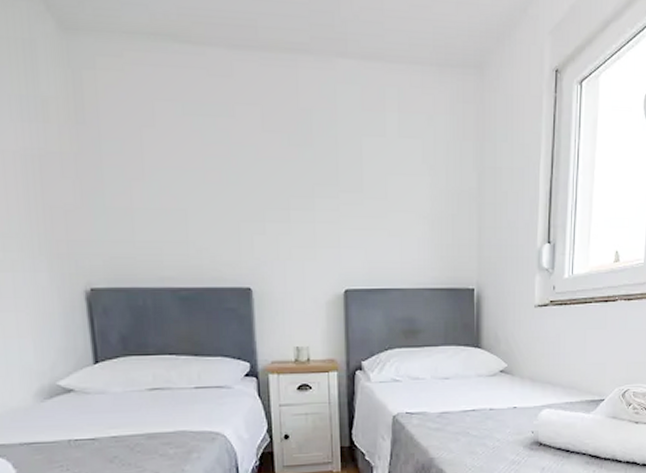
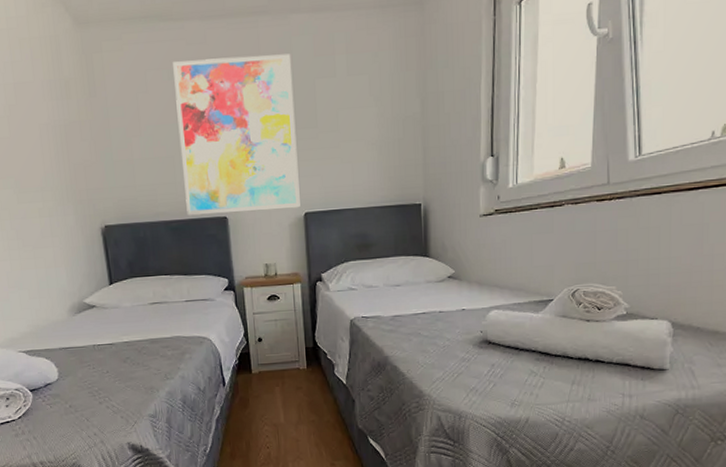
wall art: none [189,94,340,284] -> present [173,54,300,216]

